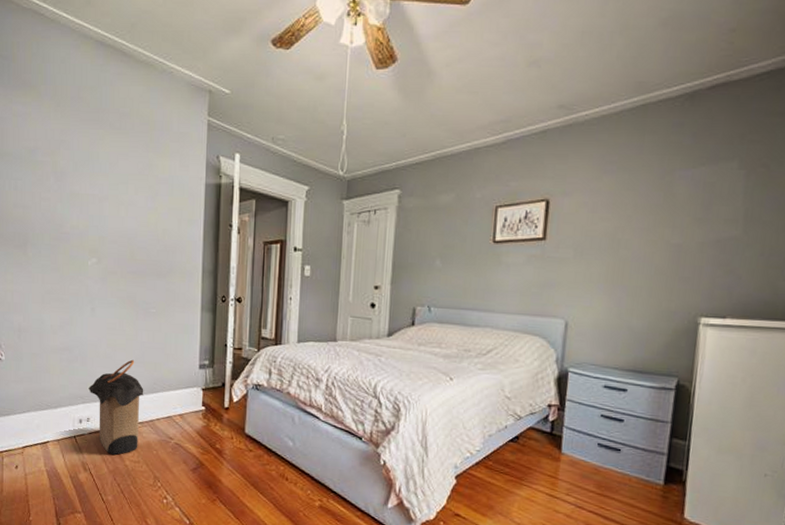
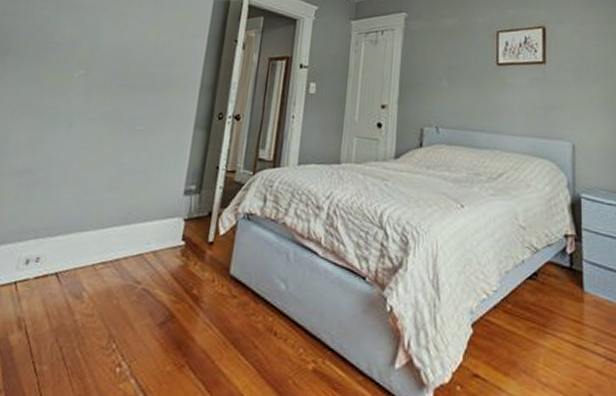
laundry hamper: present [88,359,144,455] -> none [46,184,115,306]

